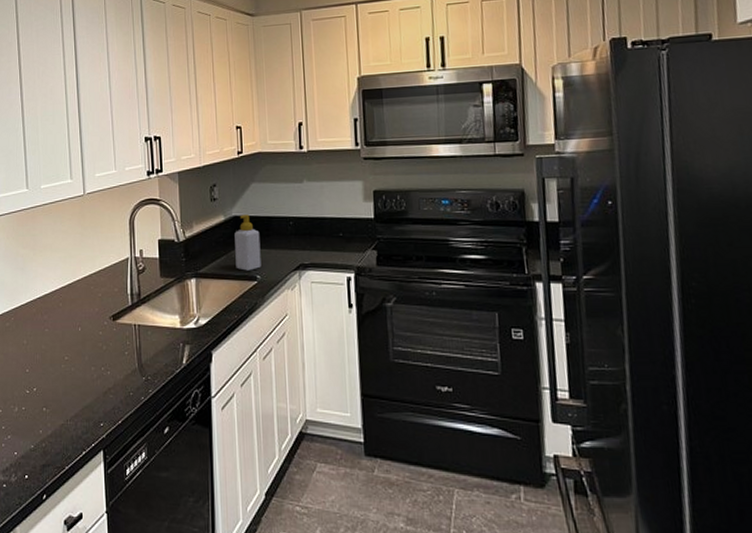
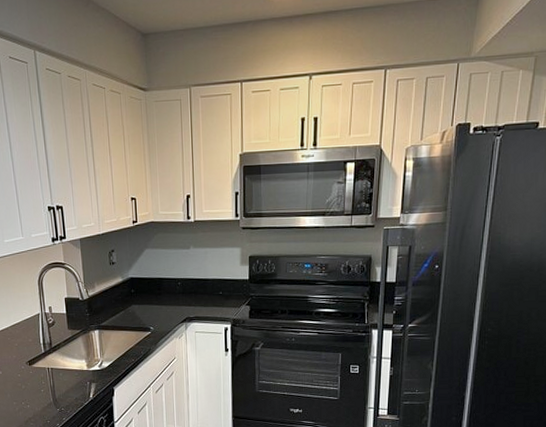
soap bottle: present [234,214,261,271] -> none [131,276,154,323]

